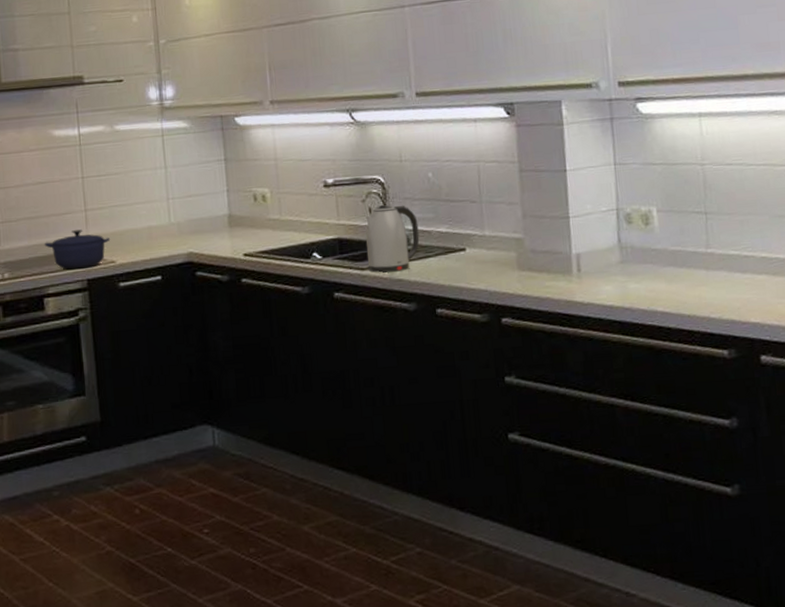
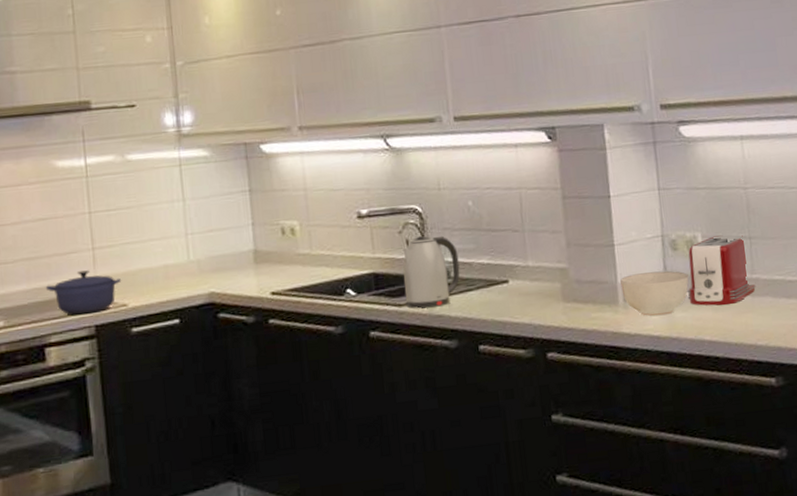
bowl: none [573,243,643,287] -> present [619,271,689,316]
toaster: none [641,210,711,279] -> present [687,235,757,306]

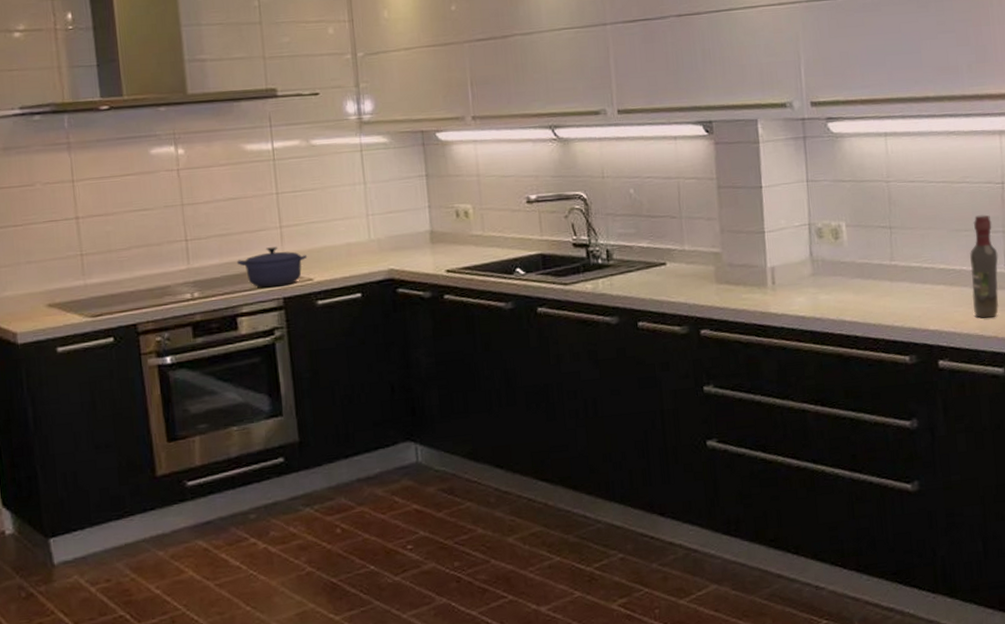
kettle: present [403,236,460,310] -> none [568,220,622,288]
bowl: present [619,271,689,316] -> none [768,257,833,298]
toaster: present [687,235,757,306] -> none [831,225,895,290]

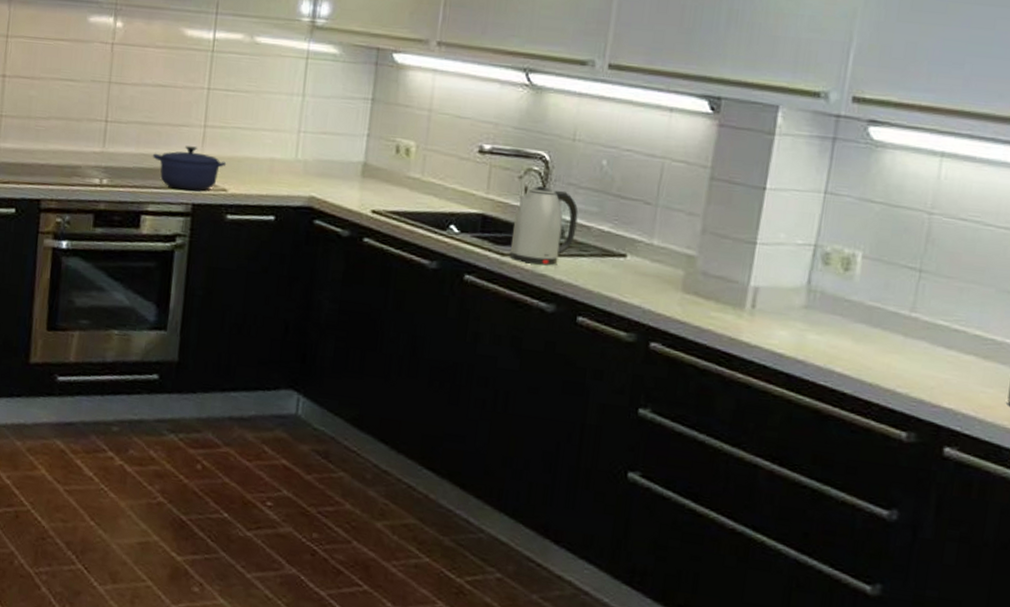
kettle: none [568,220,622,288] -> present [509,186,579,266]

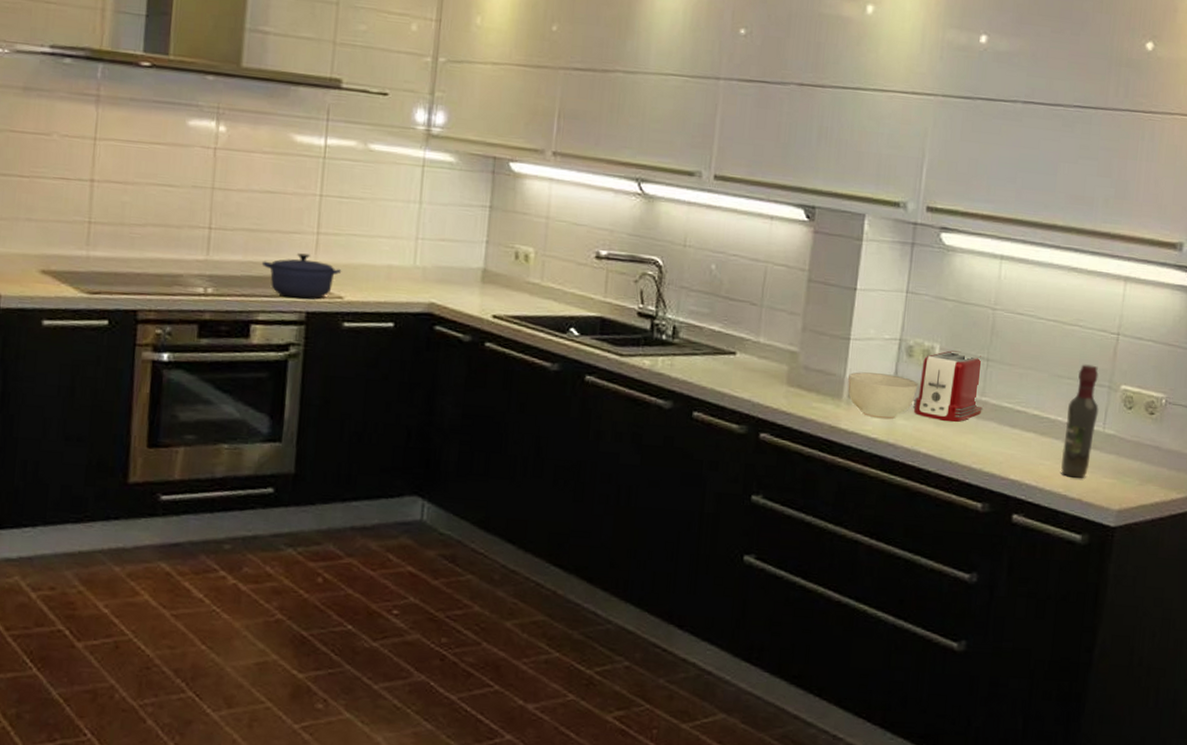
kettle: present [509,186,579,266] -> none [627,289,691,365]
bowl: none [752,280,835,334] -> present [847,372,918,419]
toaster: none [827,259,914,340] -> present [912,350,984,423]

